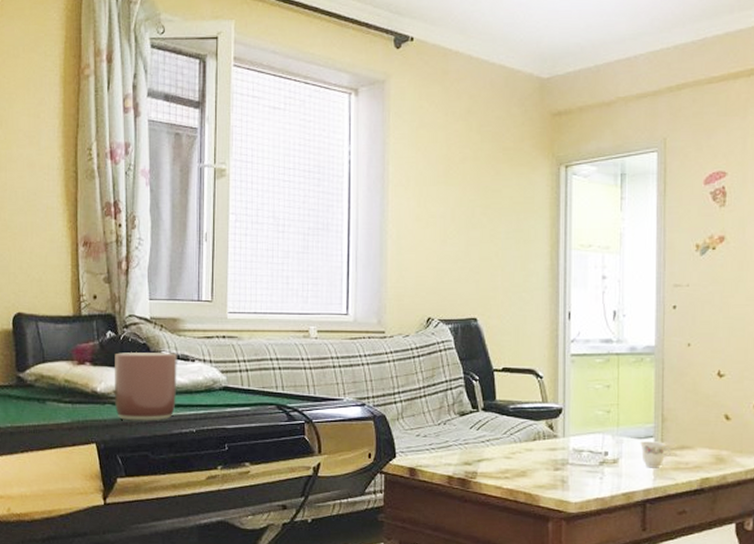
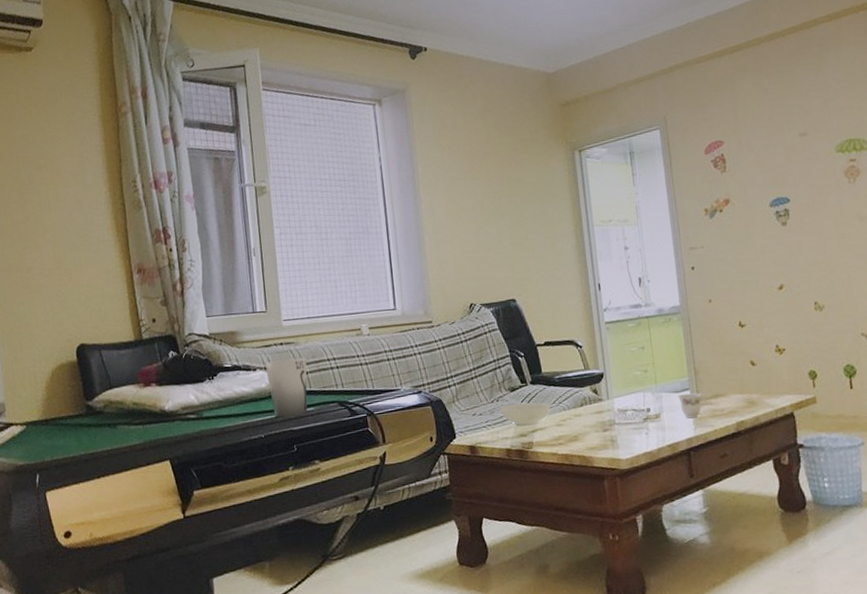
mug: present [115,352,177,421] -> none [179,364,243,435]
cup: none [205,353,248,415] -> present [265,357,308,418]
bowl: none [447,429,501,454] -> present [501,402,551,426]

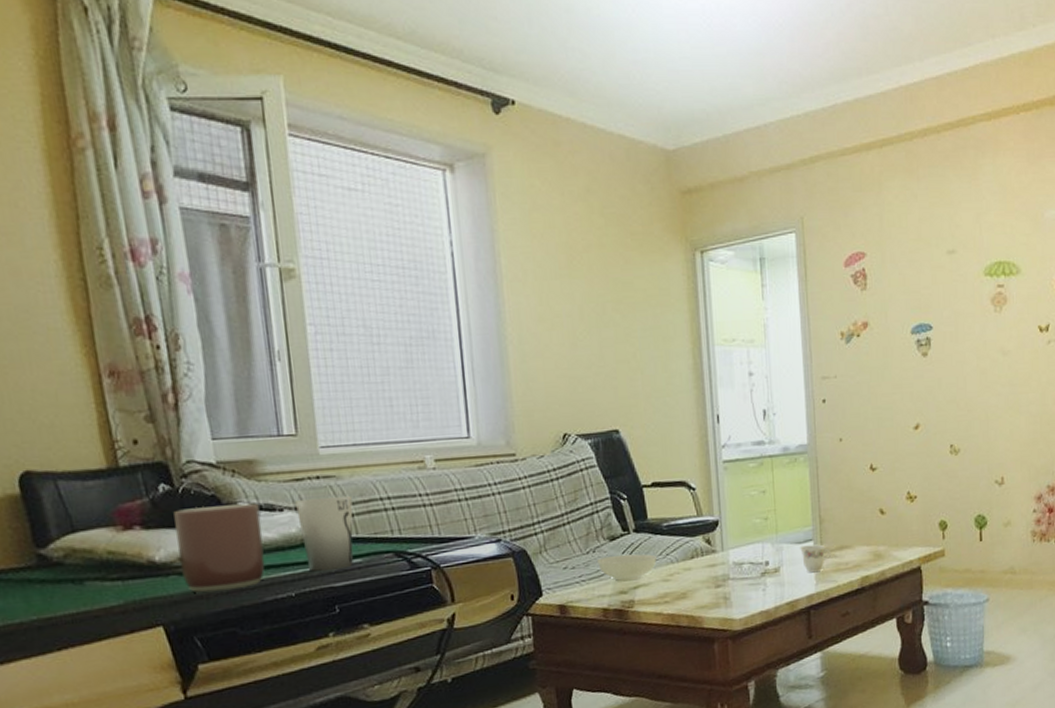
mug: none [179,364,243,435] -> present [173,503,266,593]

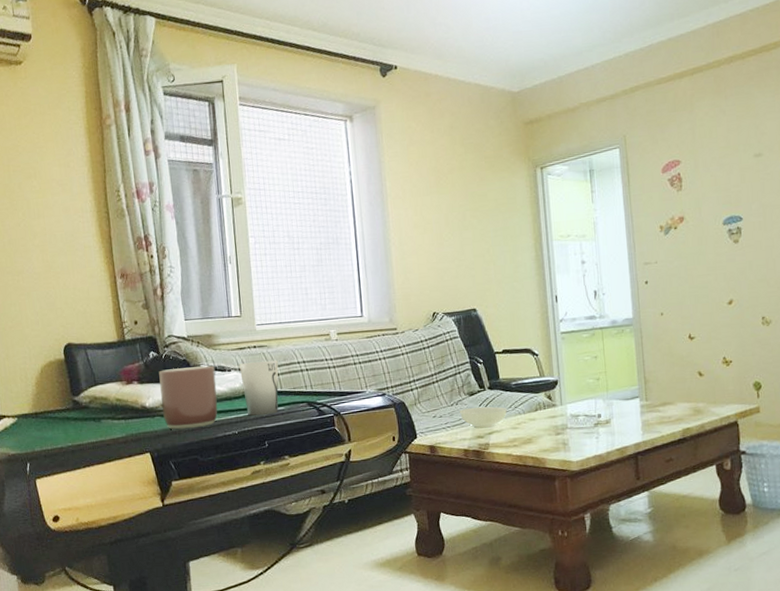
teacup: present [800,544,831,573] -> none [628,401,655,425]

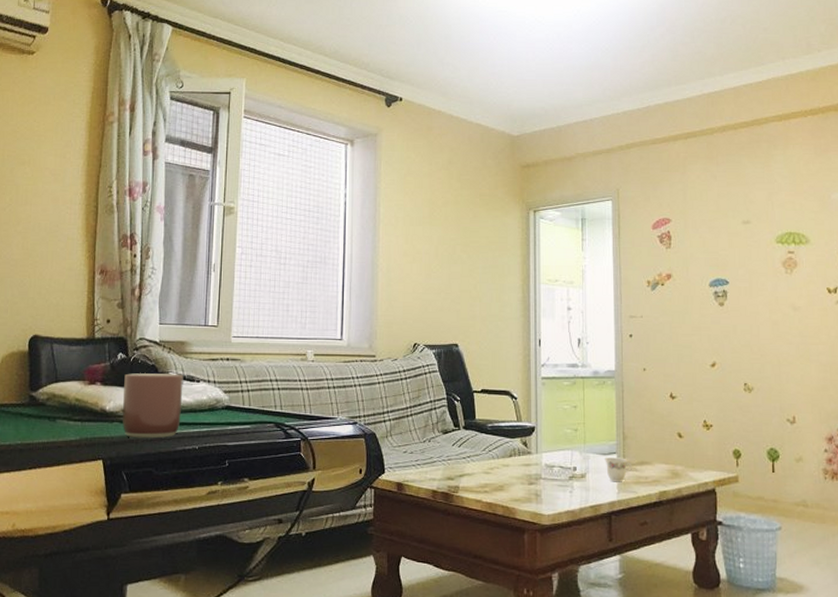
cup: present [239,360,279,416] -> none [209,374,250,433]
bowl: present [460,406,507,428] -> none [432,446,480,470]
teacup: none [628,401,655,425] -> present [605,457,632,482]

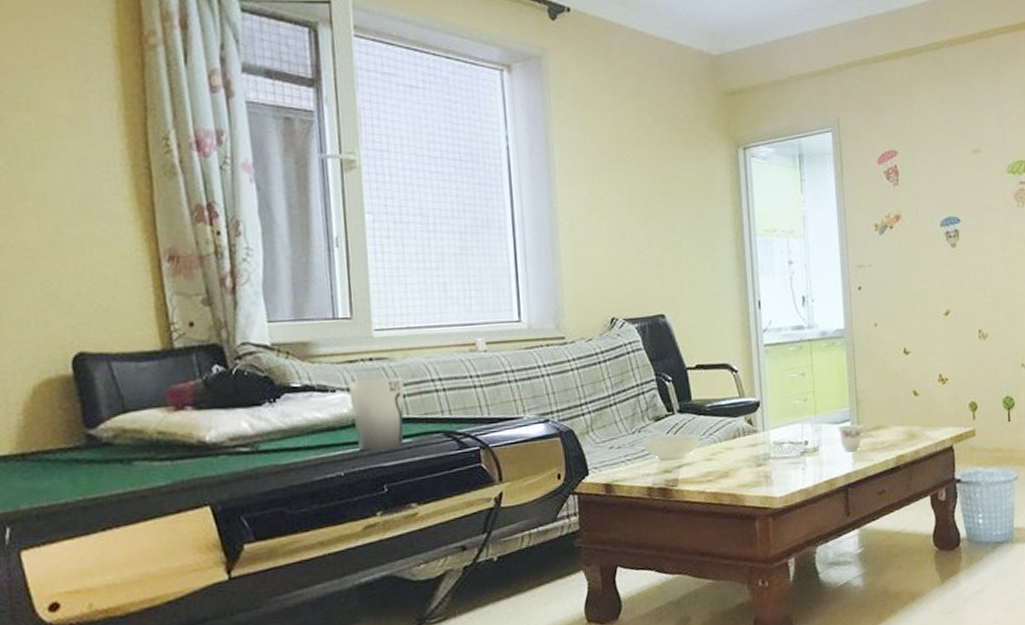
mug: present [122,373,183,439] -> none [226,384,316,473]
cup: none [209,374,250,433] -> present [348,377,405,452]
bowl: none [432,446,480,470] -> present [643,433,700,461]

